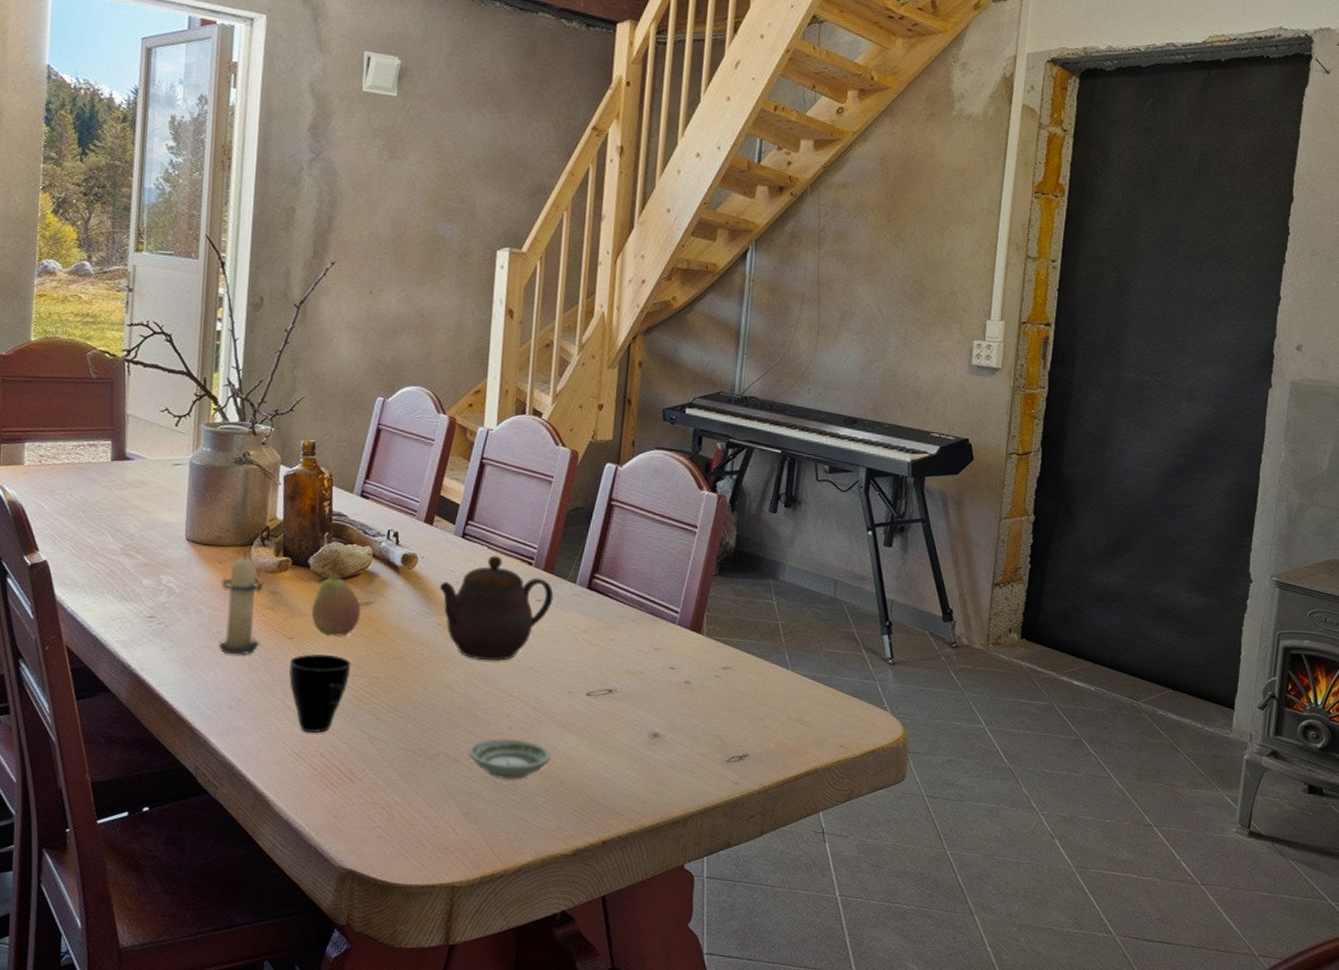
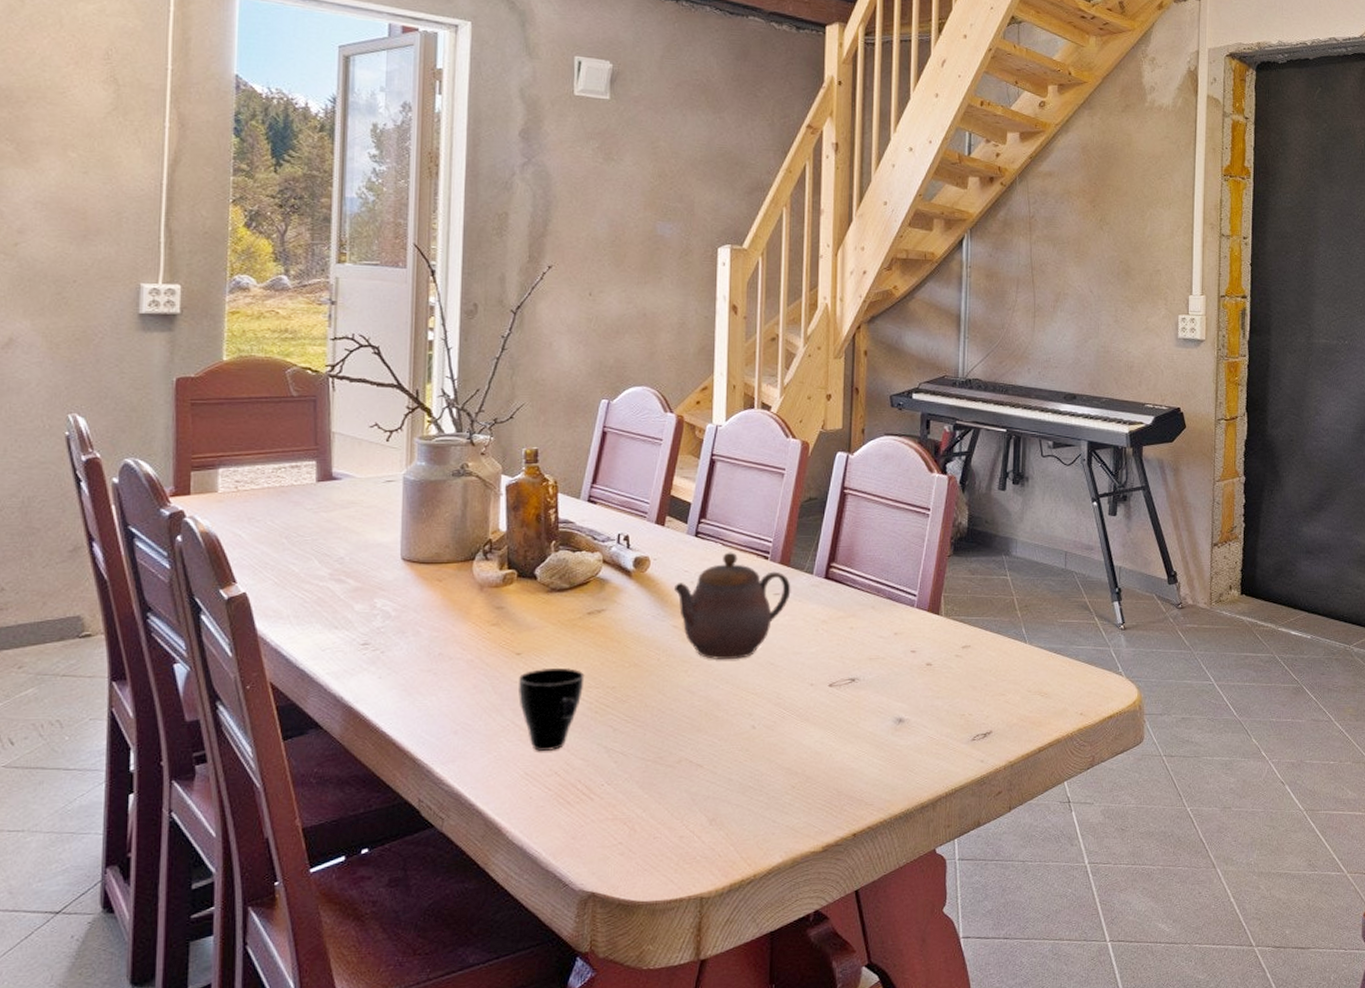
candle: present [219,550,265,655] -> none [441,566,489,677]
fruit: present [311,559,361,637] -> none [539,568,592,648]
saucer: present [469,738,552,779] -> none [712,737,797,780]

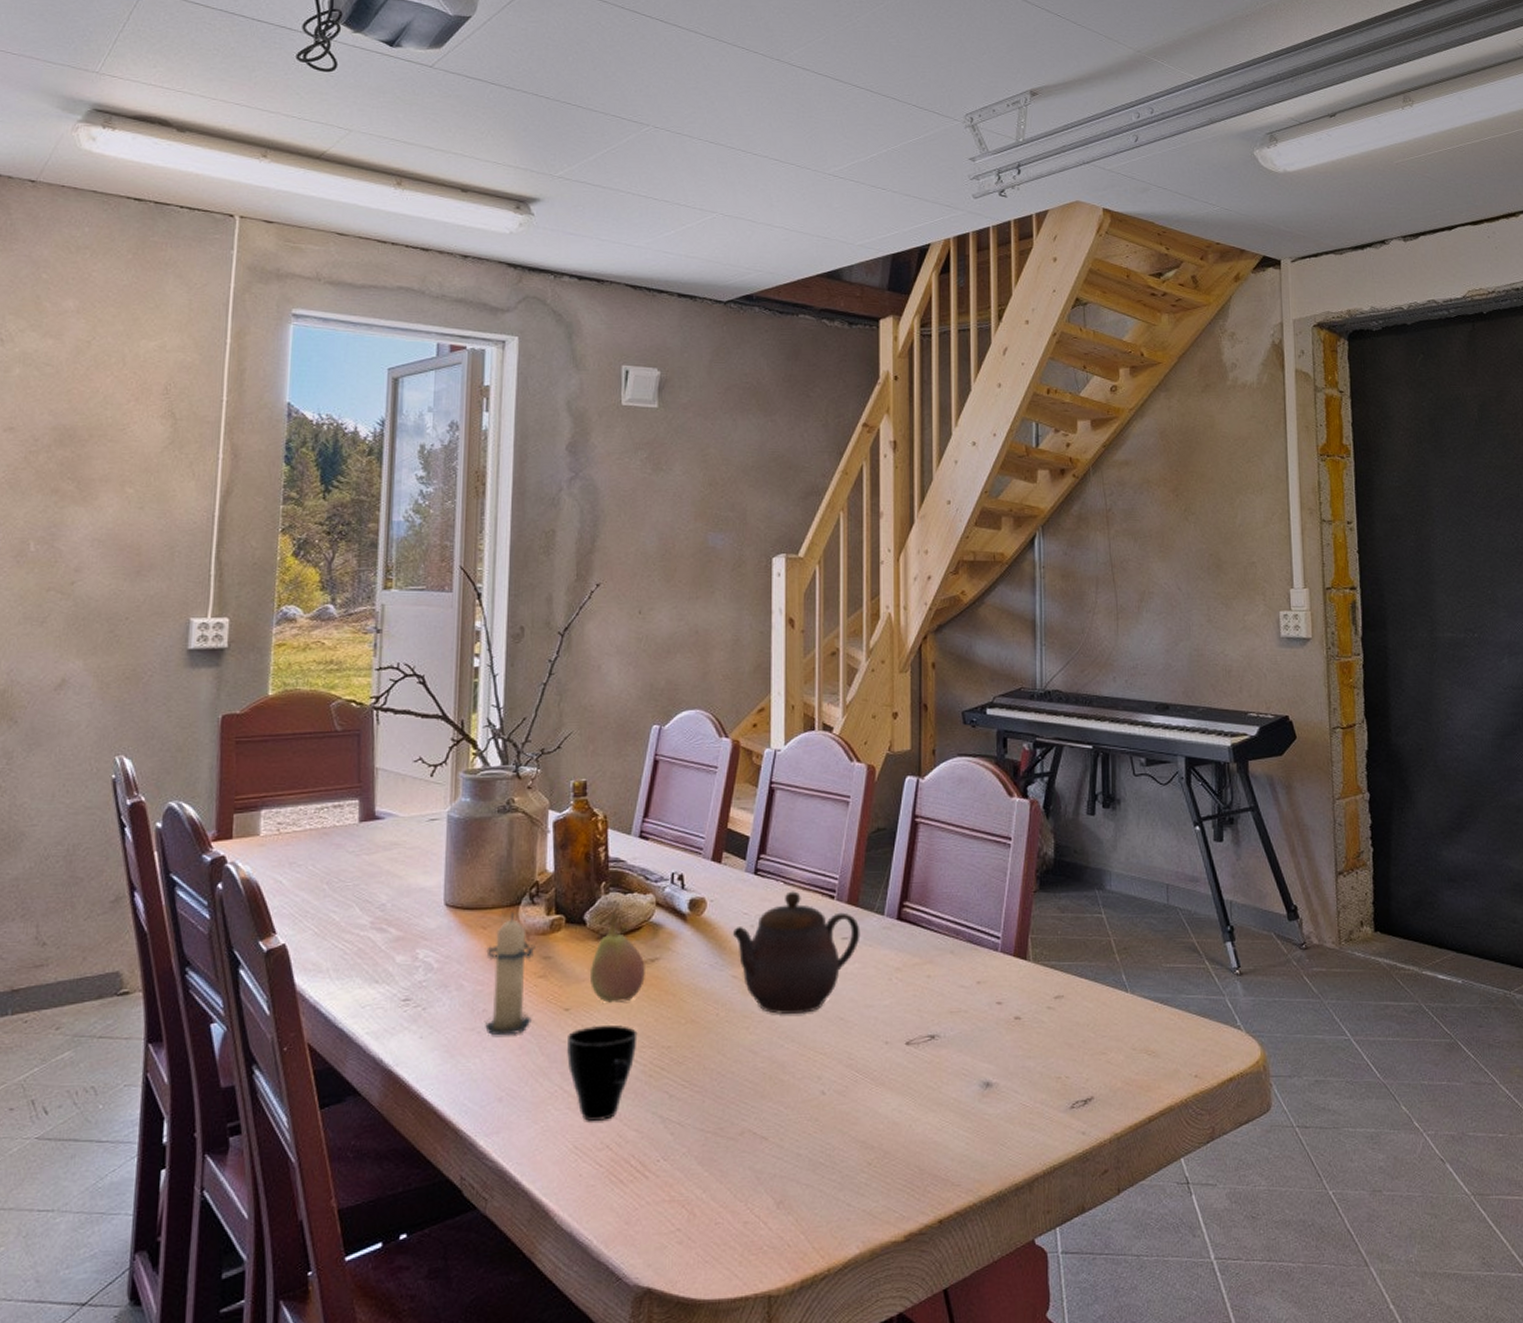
candle: none [441,566,489,677] -> present [485,911,535,1036]
fruit: none [539,568,592,648] -> present [589,912,645,1003]

